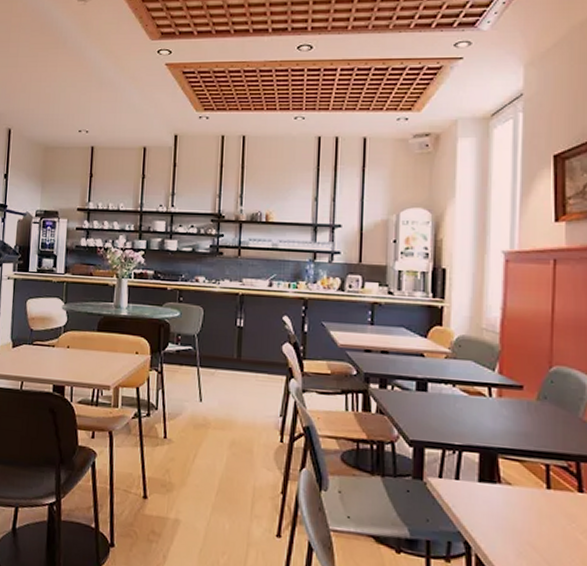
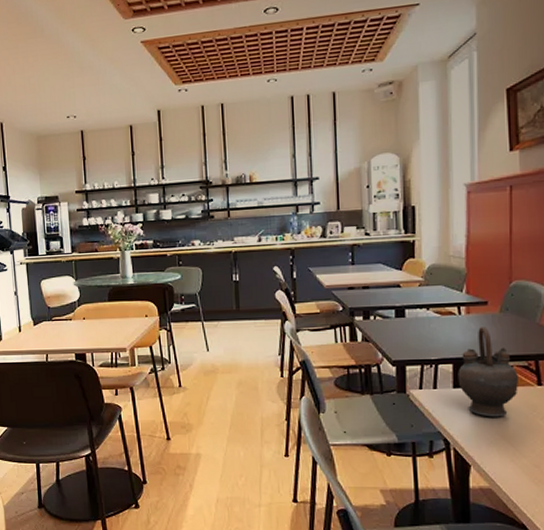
teapot: none [484,413,555,524] -> present [458,326,518,417]

